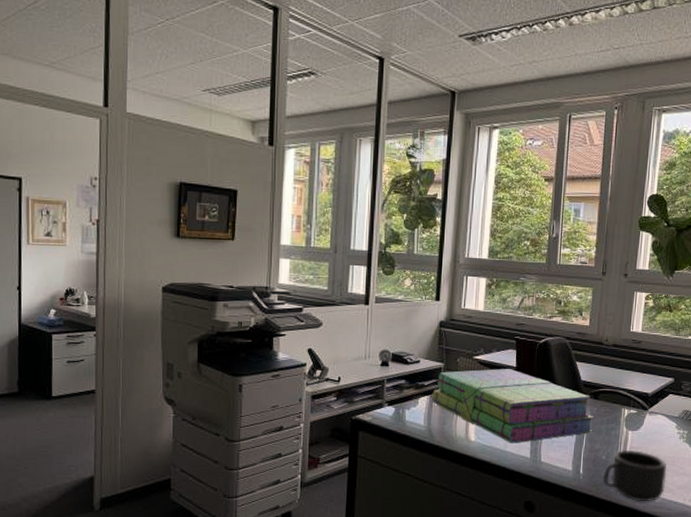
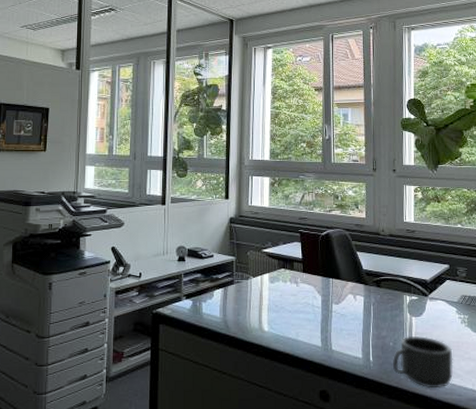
stack of books: present [432,369,595,444] -> none [226,260,379,333]

